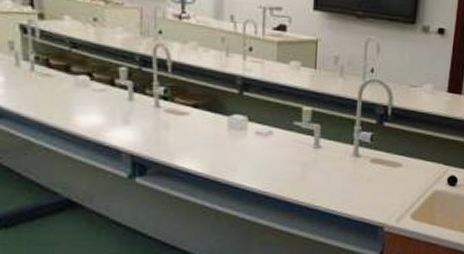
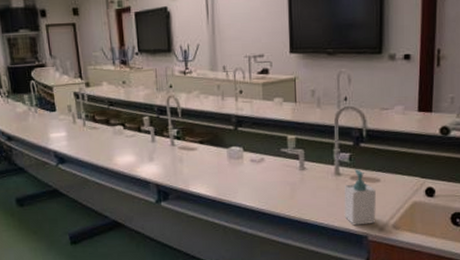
soap bottle: none [360,151,396,215] -> present [344,169,376,226]

